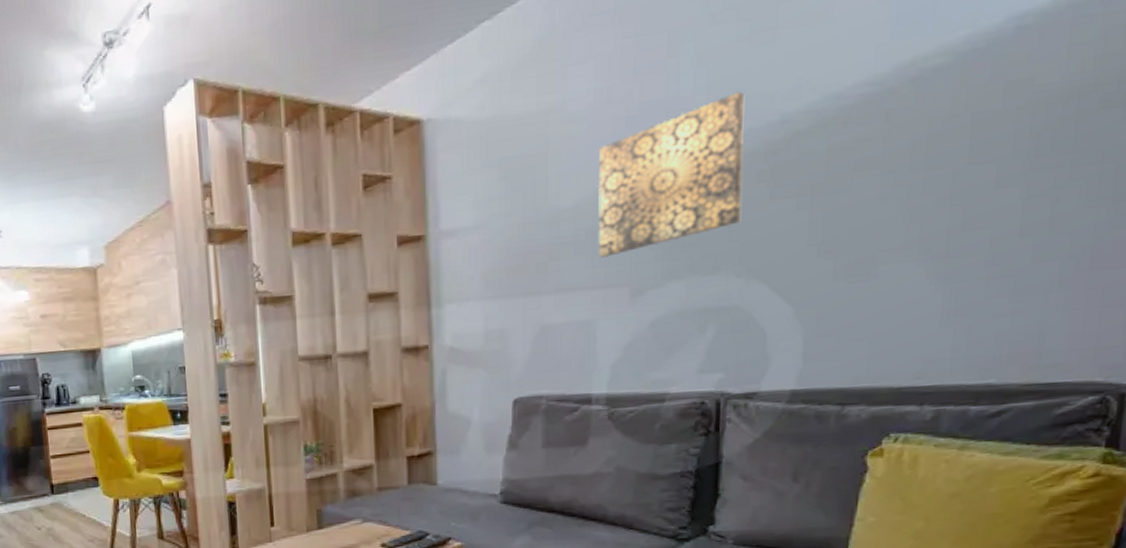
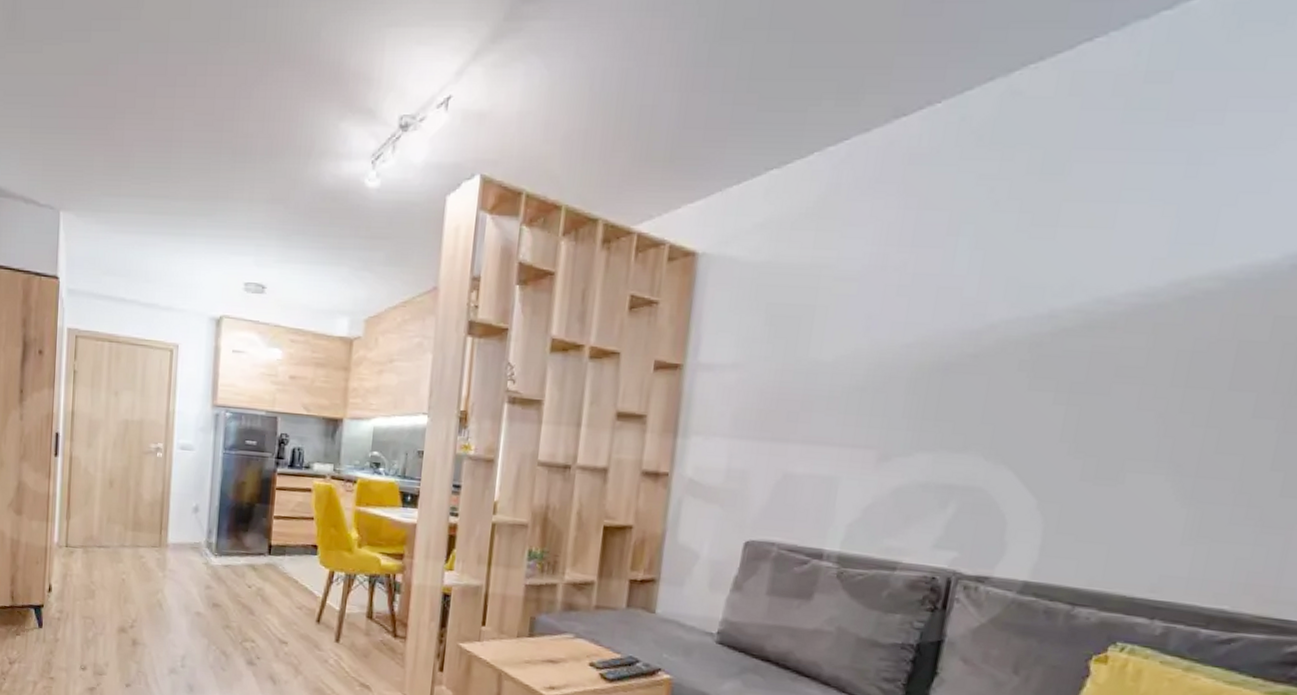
wall art: present [597,92,745,258] -> none [850,280,1018,418]

